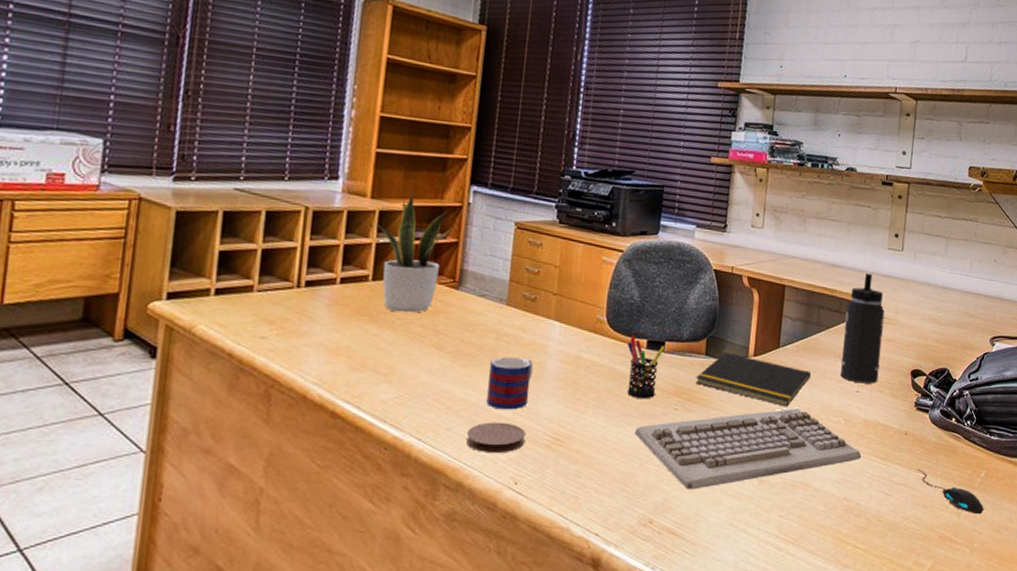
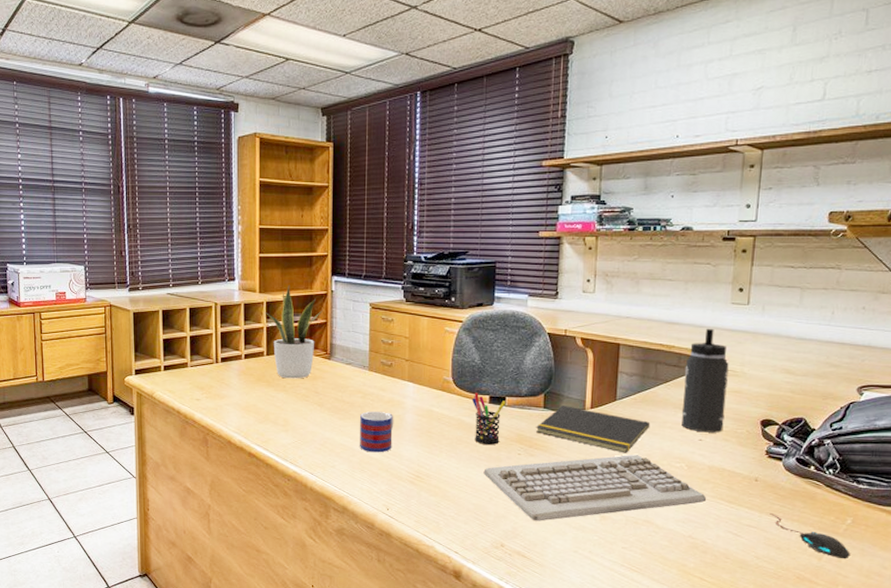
coaster: present [466,422,527,454] -> none [346,462,393,486]

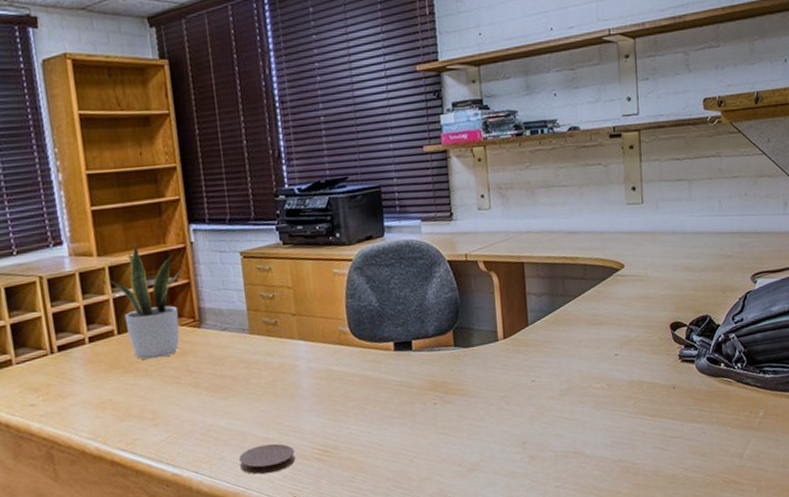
coaster: none [346,462,393,486] -> present [238,443,296,475]
mug: present [360,411,394,453] -> none [246,380,291,433]
pen holder: present [471,393,506,445] -> none [374,340,413,400]
keyboard: present [483,455,706,521] -> none [398,382,630,477]
notepad: present [535,406,651,453] -> none [448,339,566,383]
thermos bottle: present [681,328,729,433] -> none [591,233,636,346]
mouse: present [770,513,850,559] -> none [691,420,767,454]

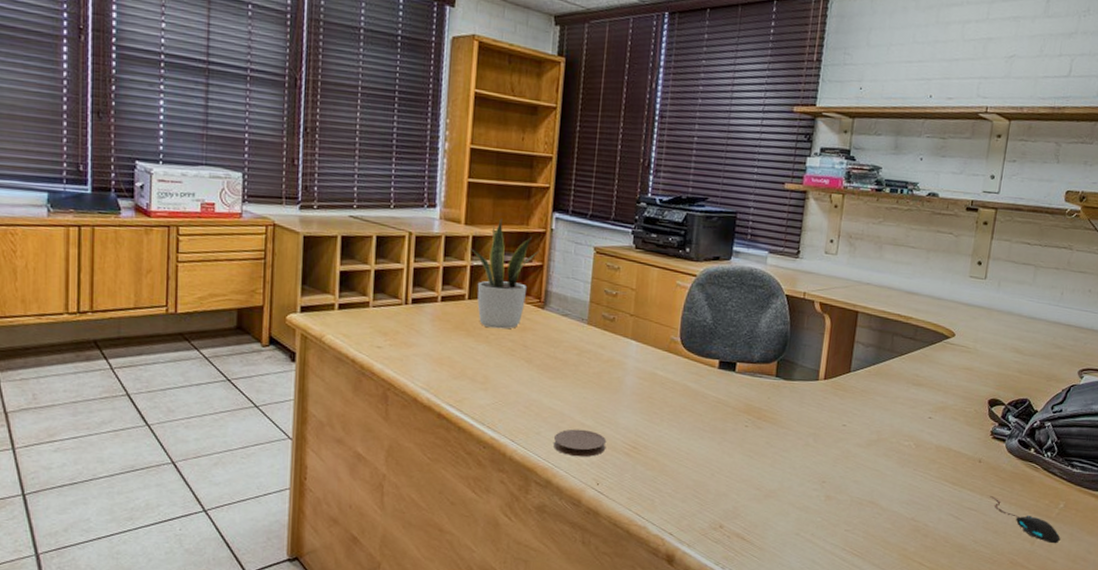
mouse: none [691,420,767,454] -> present [990,496,1061,544]

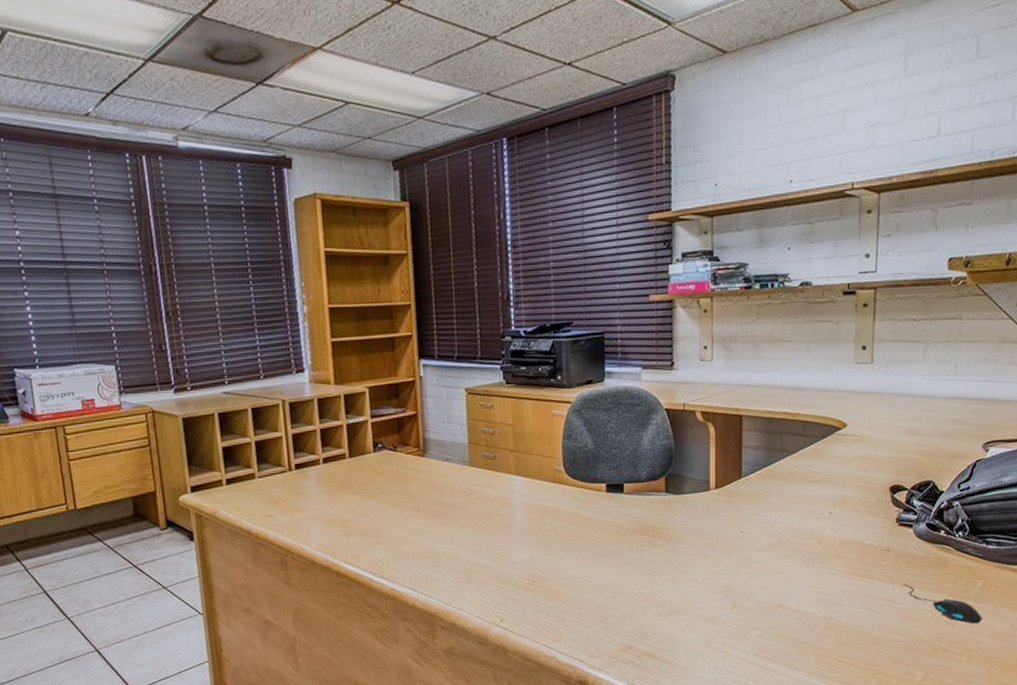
potted plant: present [471,218,539,329] -> none [344,373,412,483]
coaster: present [553,429,607,457] -> none [452,569,505,598]

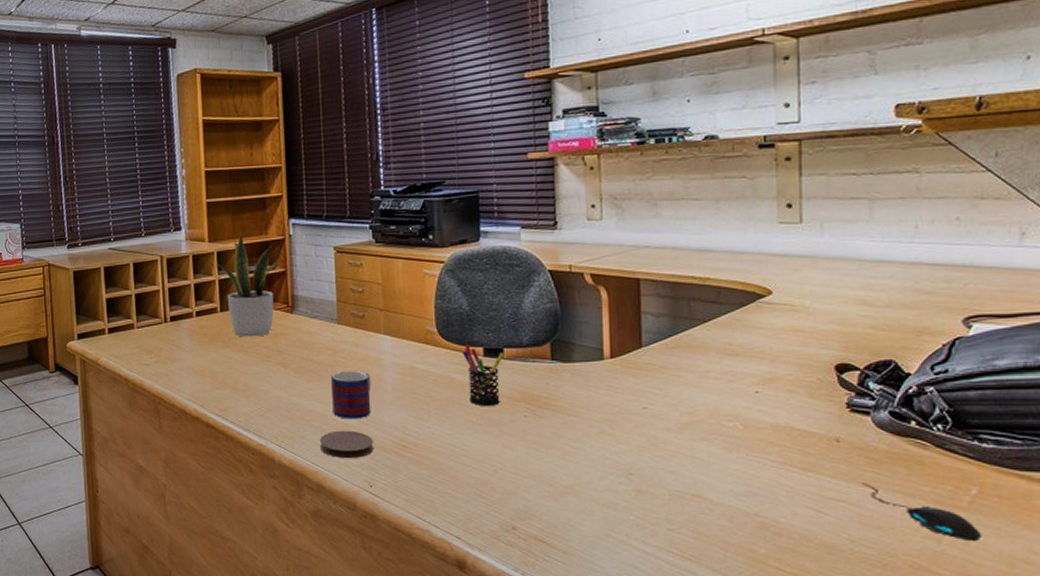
potted plant: none [344,373,412,483] -> present [217,231,281,337]
coaster: none [452,569,505,598] -> present [319,430,374,459]
mug: none [463,511,502,559] -> present [331,371,372,419]
pen holder: none [586,481,625,539] -> present [462,344,505,406]

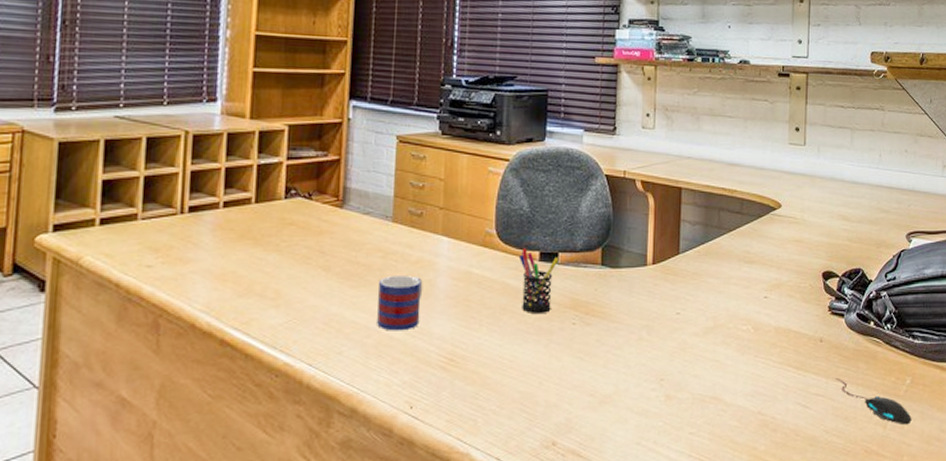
potted plant: present [217,231,281,337] -> none [258,109,336,234]
coaster: present [319,430,374,459] -> none [358,344,420,377]

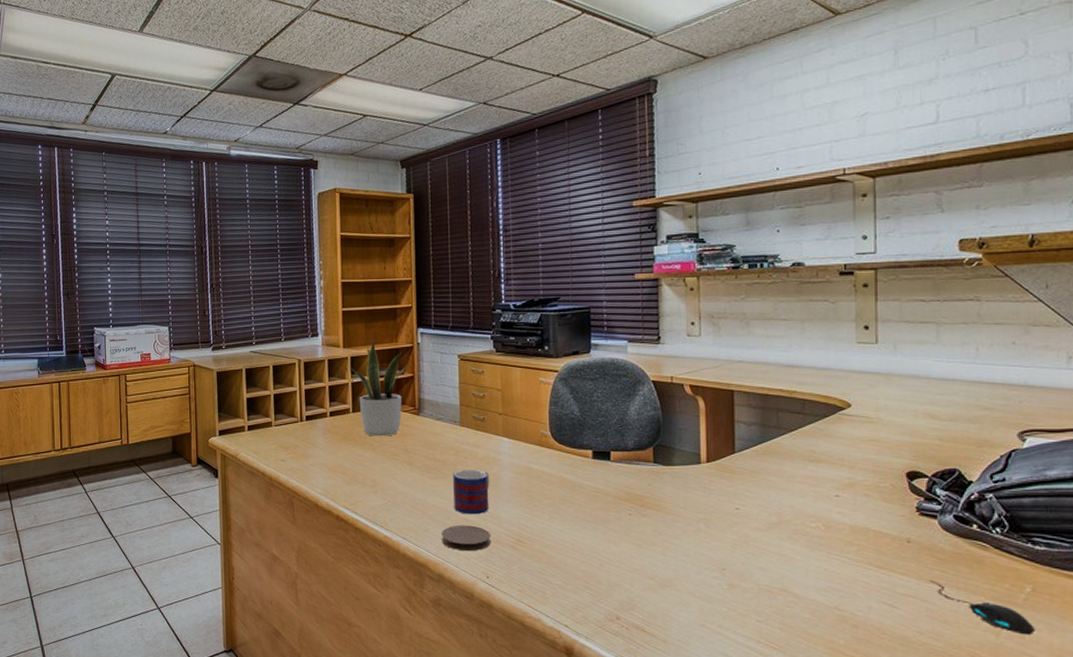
potted plant: none [258,109,336,234] -> present [350,339,409,436]
coaster: none [358,344,420,377] -> present [441,525,492,552]
pen holder: present [518,248,559,313] -> none [573,447,611,504]

